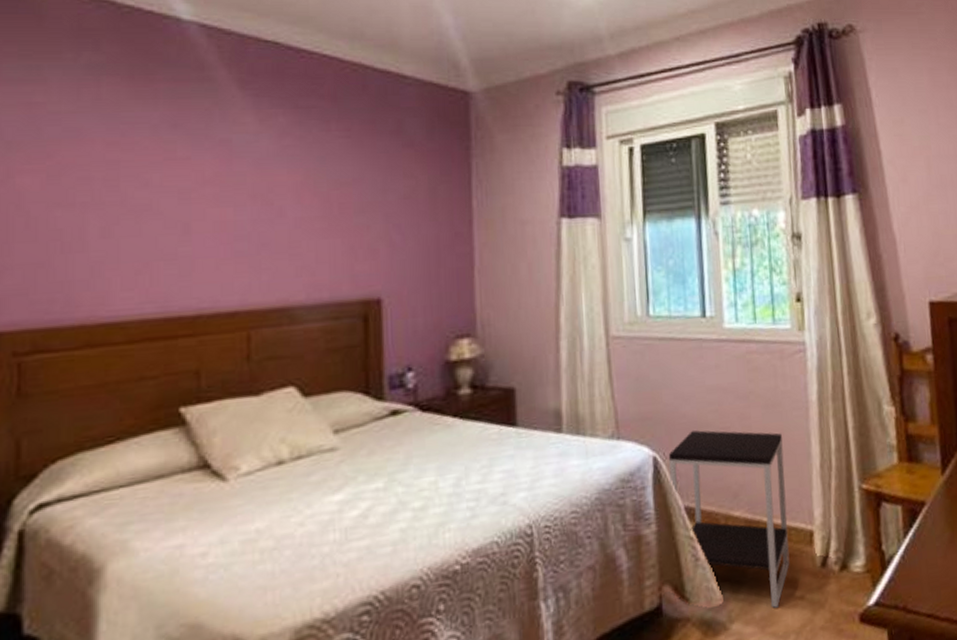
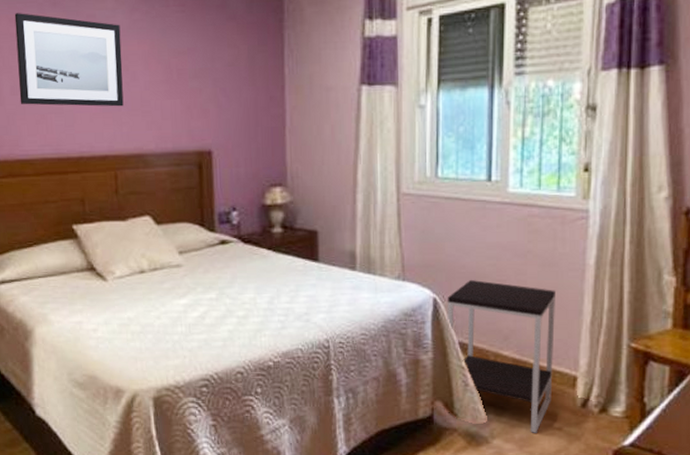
wall art: none [113,136,266,251] -> present [14,13,124,107]

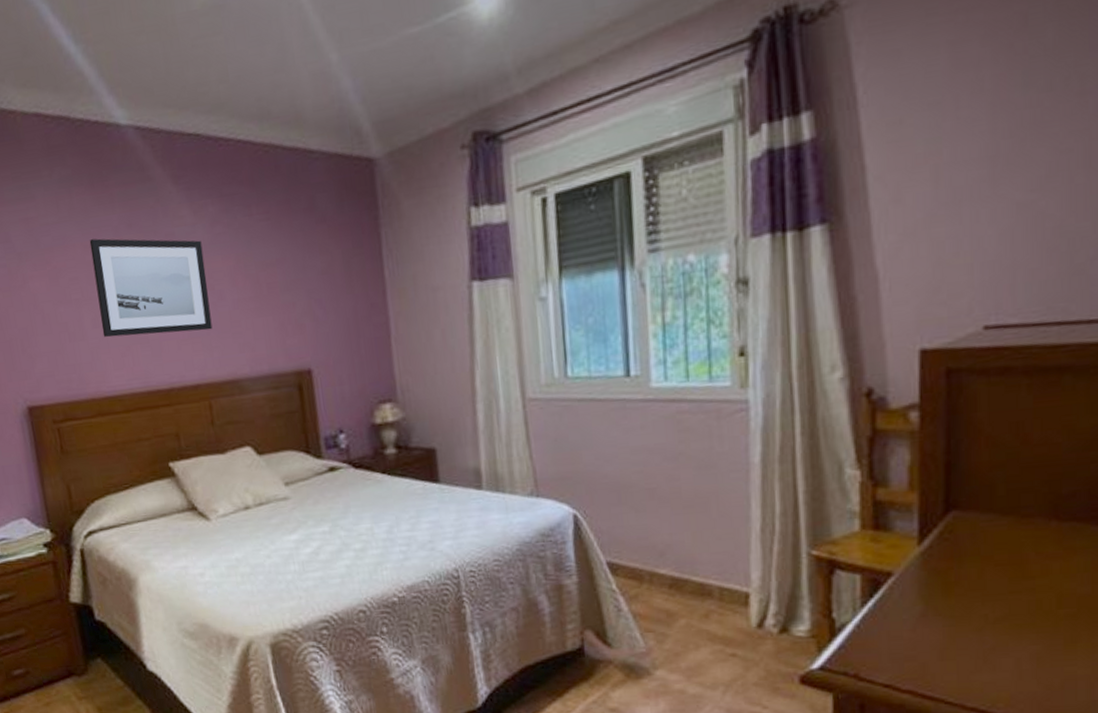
side table: present [447,279,555,433] -> none [589,490,721,661]

